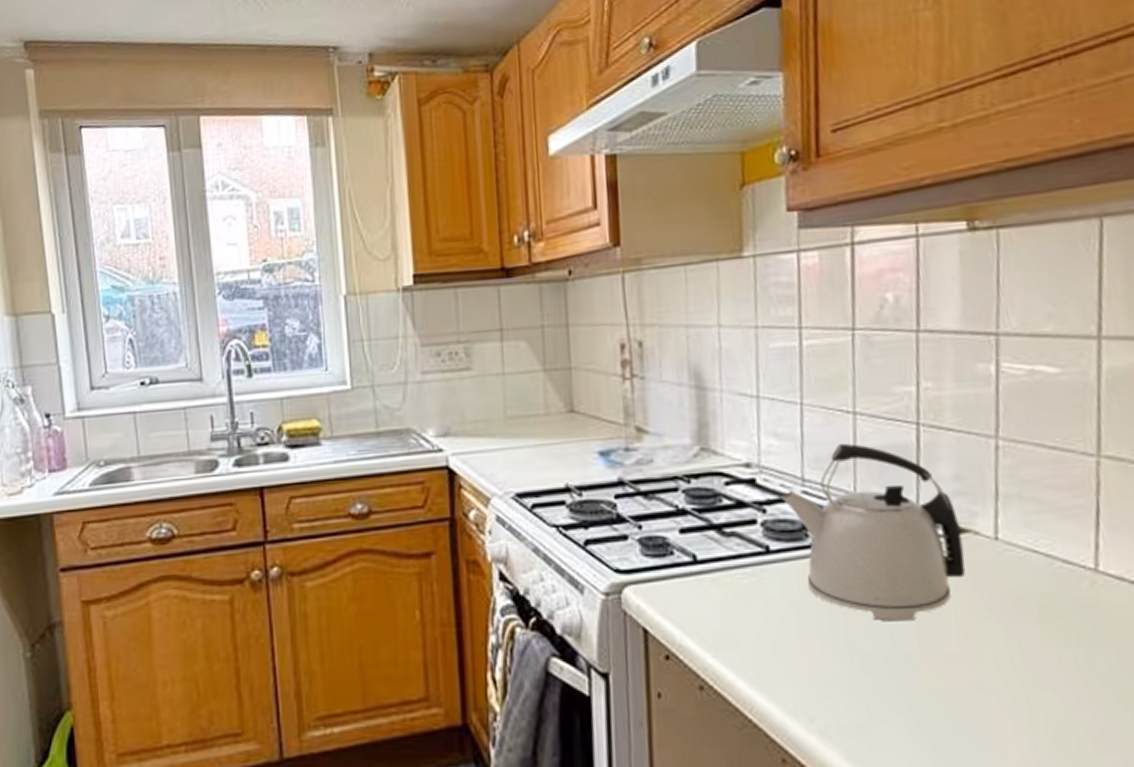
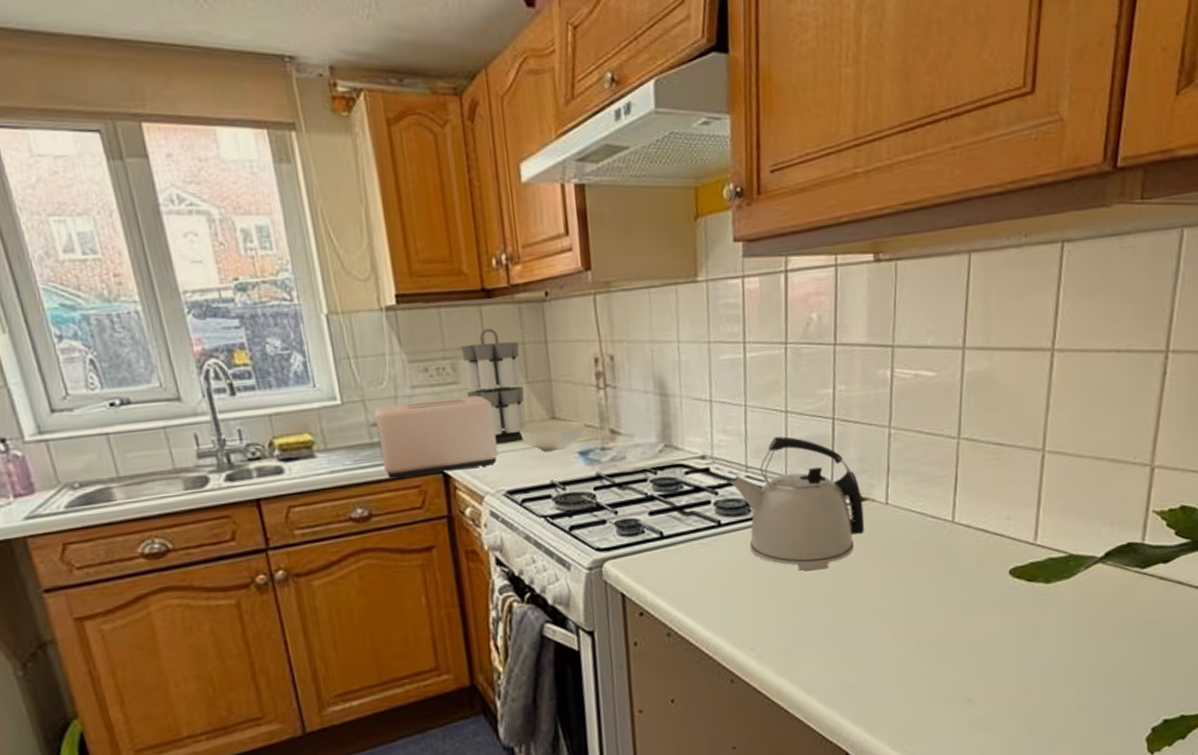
toaster: none [377,383,509,474] -> present [369,395,499,479]
spice rack: none [476,310,541,439] -> present [461,328,527,445]
bowl: none [532,414,607,451] -> present [518,420,585,452]

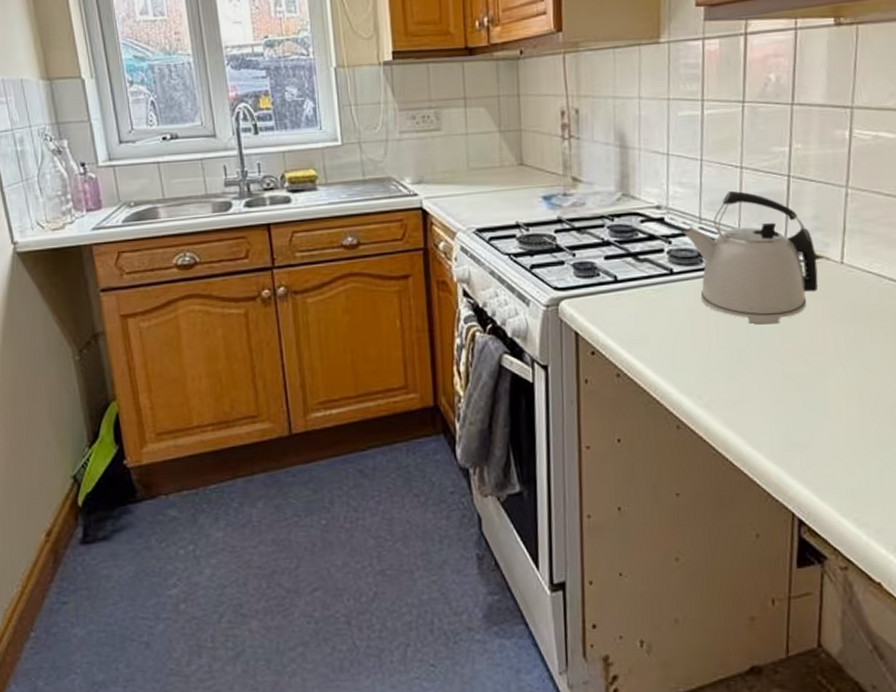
toaster: present [369,395,499,479] -> none [363,141,471,213]
spice rack: present [461,328,527,445] -> none [444,82,497,186]
bowl: present [518,420,585,452] -> none [489,167,550,195]

